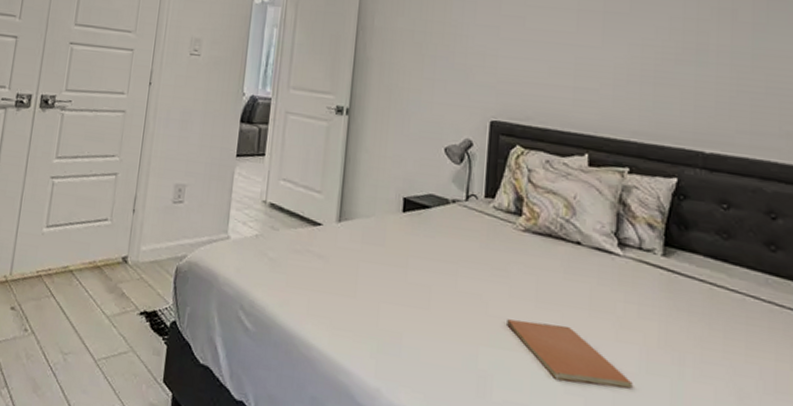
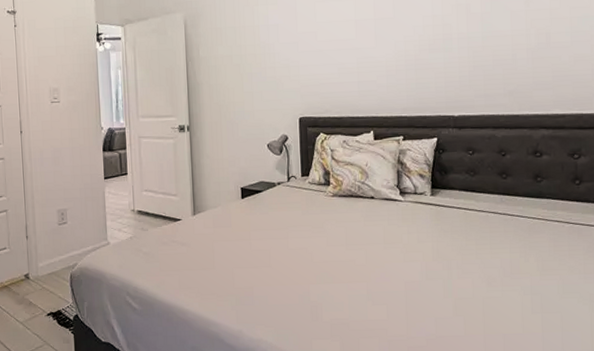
book: present [507,319,633,389] -> none [327,259,418,298]

